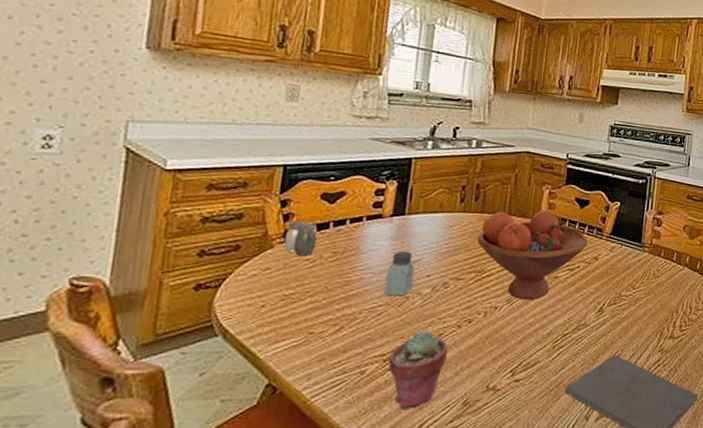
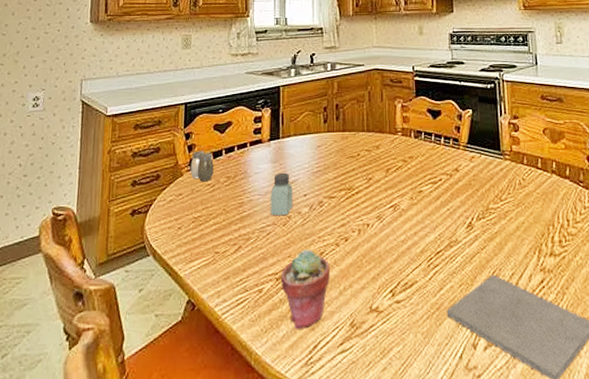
fruit bowl: present [477,210,588,300] -> none [343,124,446,217]

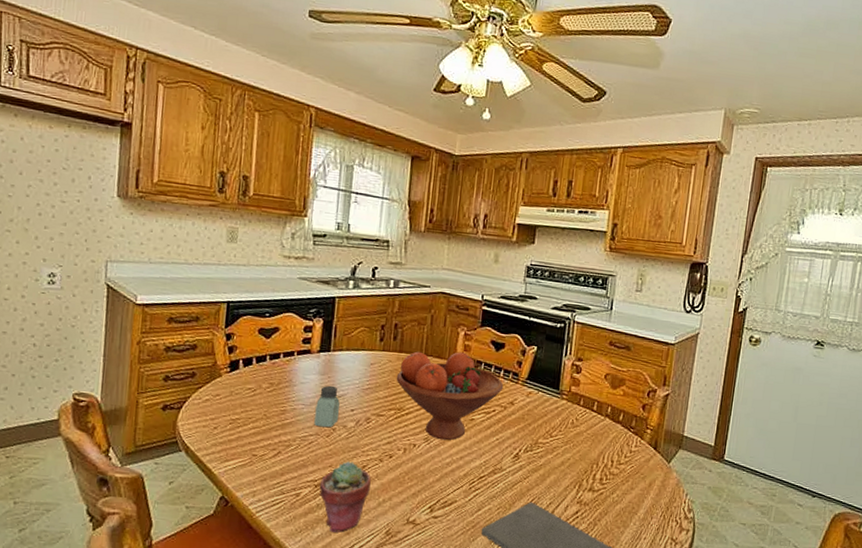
salt and pepper shaker: present [190,151,214,182] -> none [229,353,256,386]
fruit bowl: none [343,124,446,217] -> present [396,351,504,441]

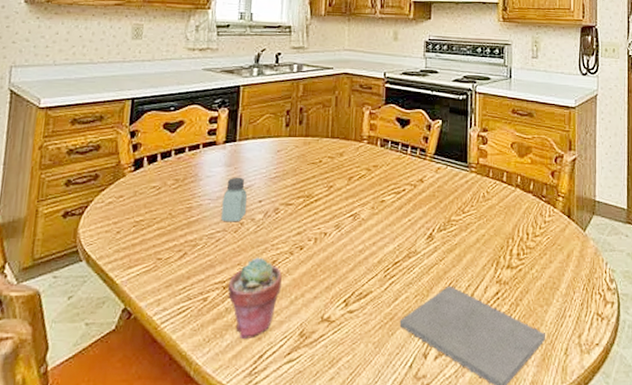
fruit bowl: present [396,351,504,441] -> none [303,132,412,226]

